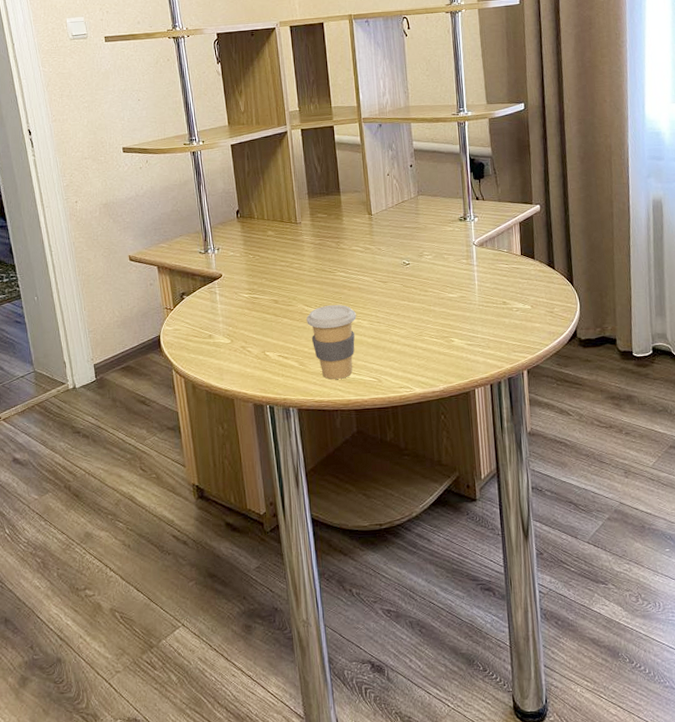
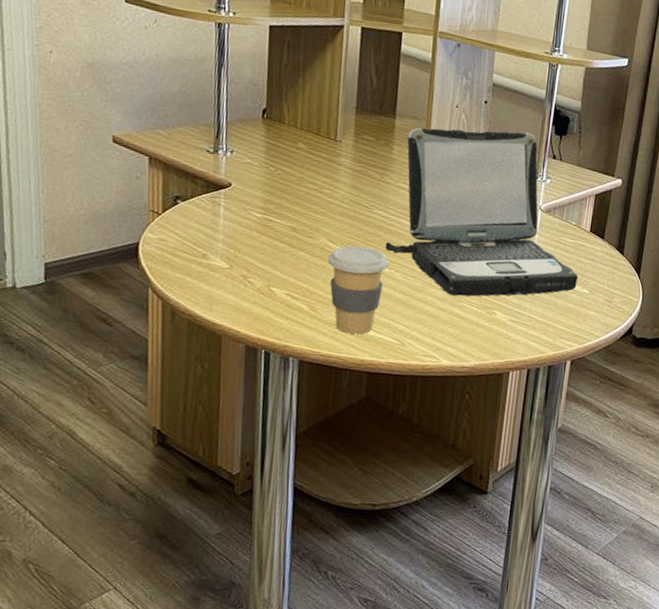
laptop: none [351,183,519,332] -> present [385,127,578,297]

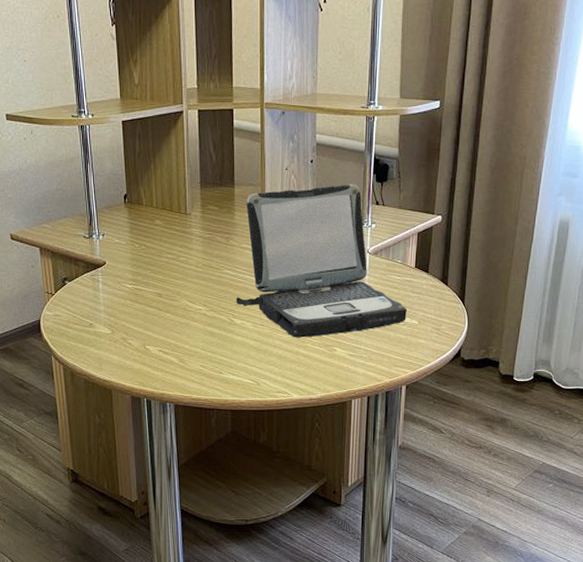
coffee cup: present [328,245,389,334] -> none [190,304,240,379]

